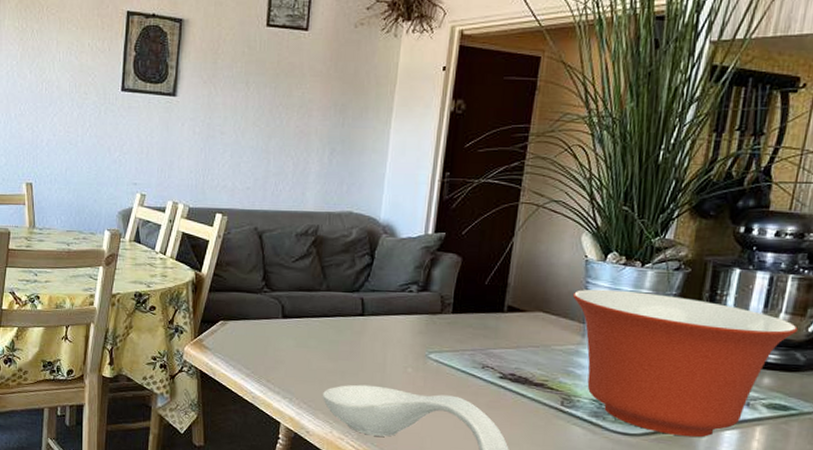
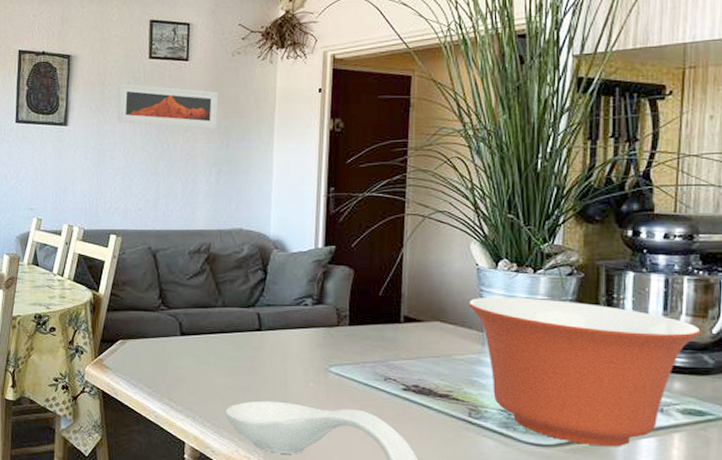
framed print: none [229,52,338,106] -> present [117,83,219,129]

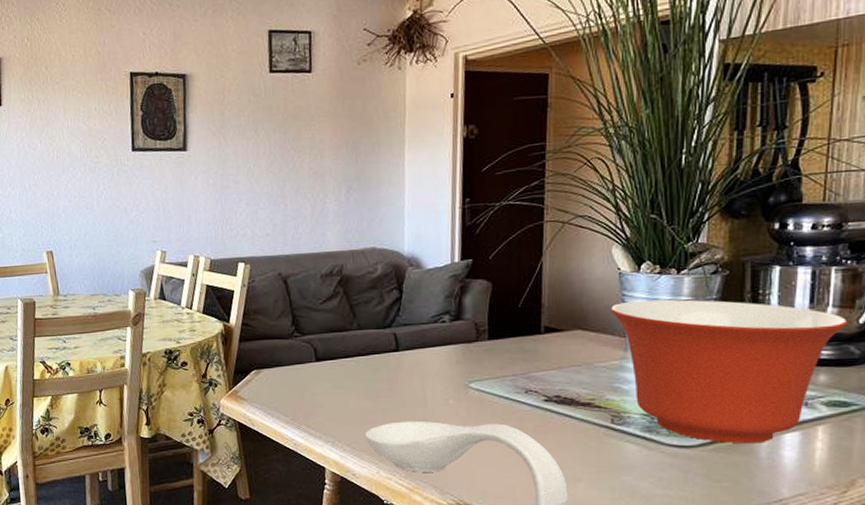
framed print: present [117,83,219,129] -> none [238,101,345,145]

